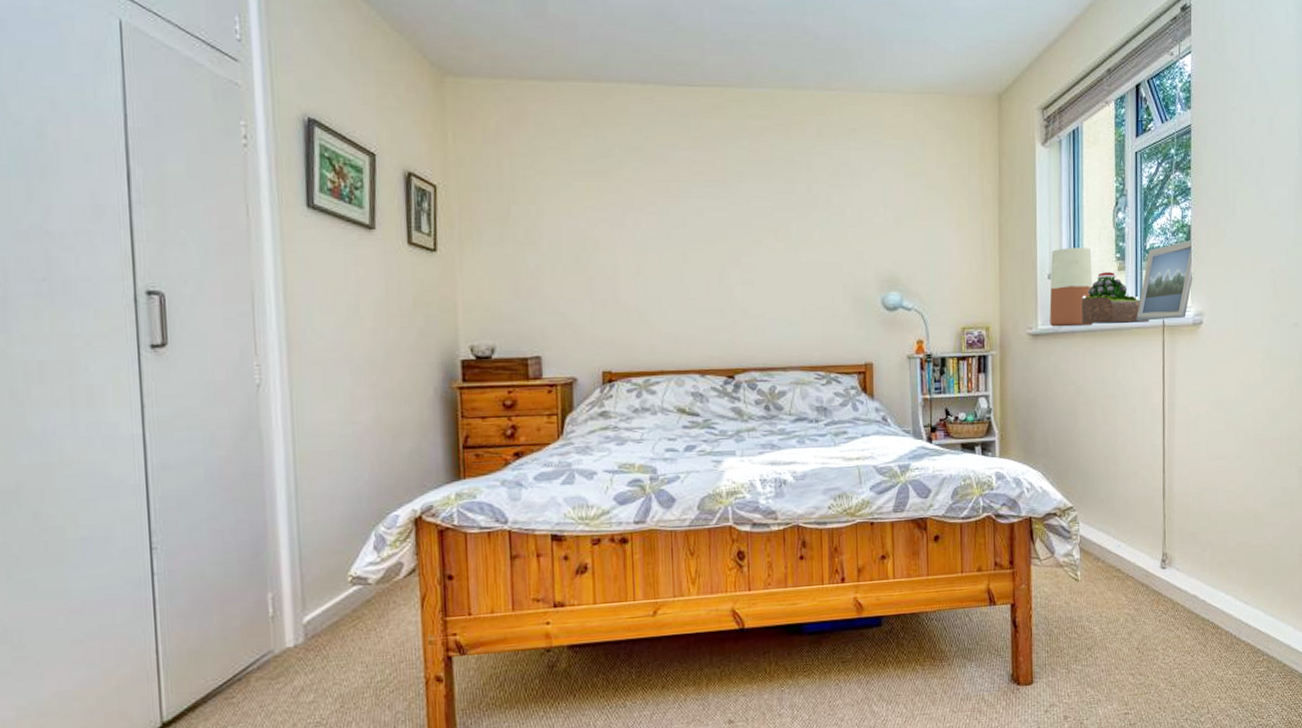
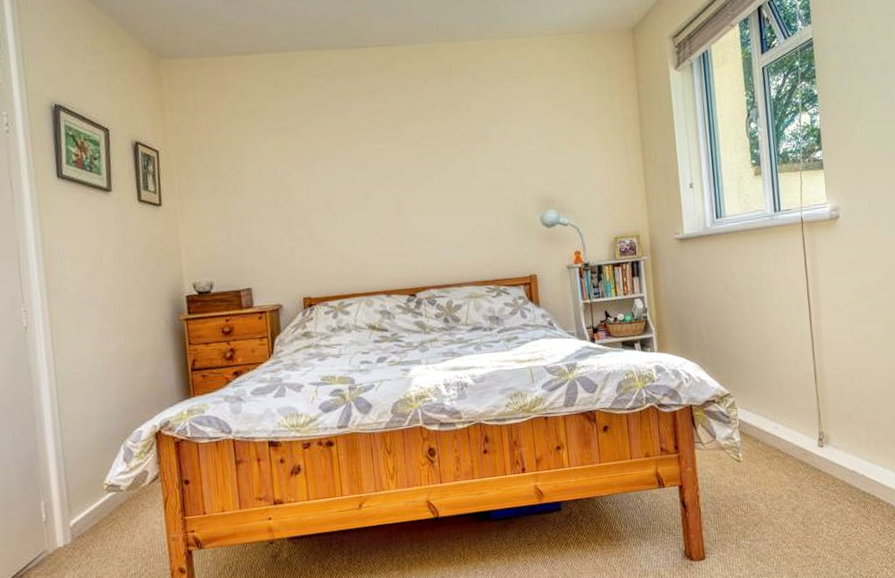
vase: present [1049,247,1093,327] -> none [691,157,735,231]
succulent plant: present [1082,272,1150,324] -> none [723,177,789,226]
picture frame: present [1135,239,1194,321] -> none [775,141,827,220]

